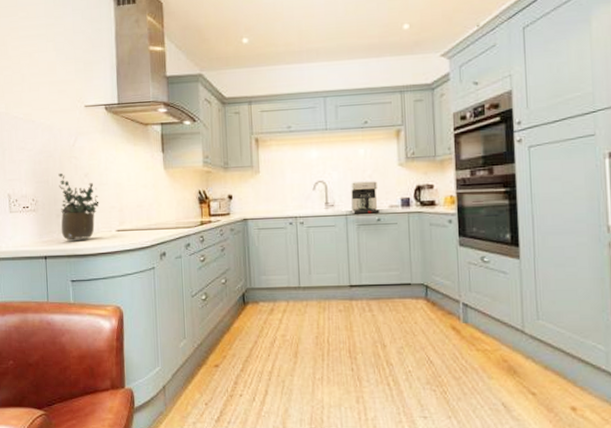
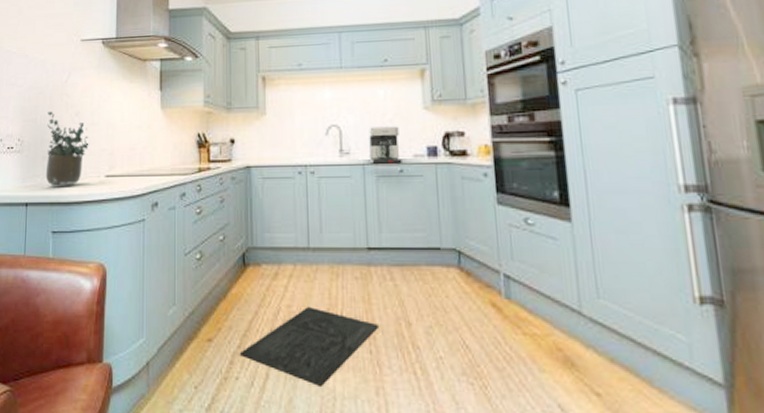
floor mat: none [242,335,360,398] -> present [239,306,380,386]

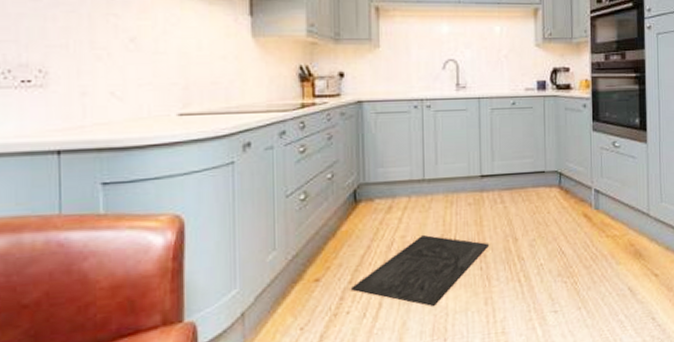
potted plant: present [45,111,89,186] -> none [85,35,152,129]
coffee maker: present [367,126,402,165] -> none [483,62,515,99]

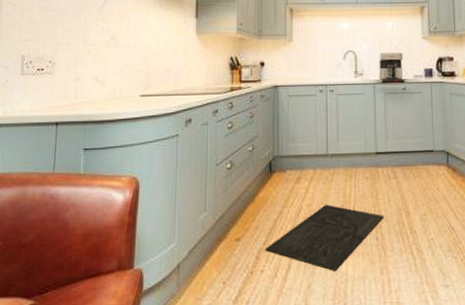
coffee maker: none [483,62,515,99] -> present [378,52,405,84]

